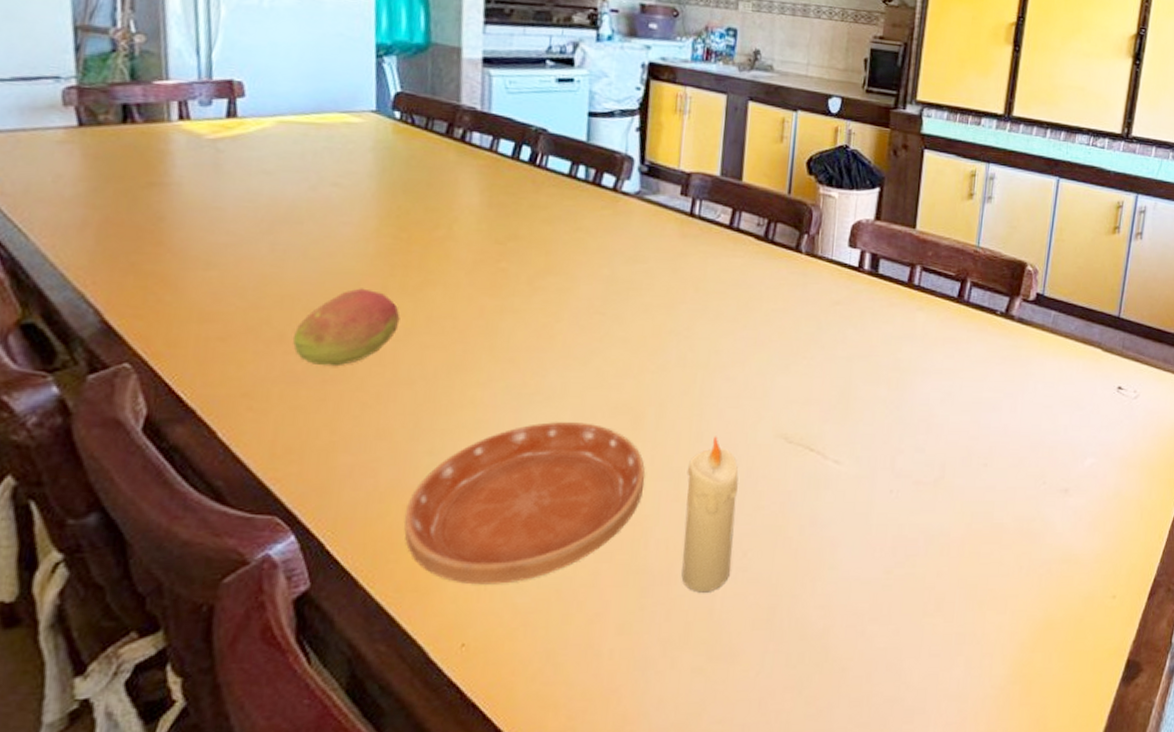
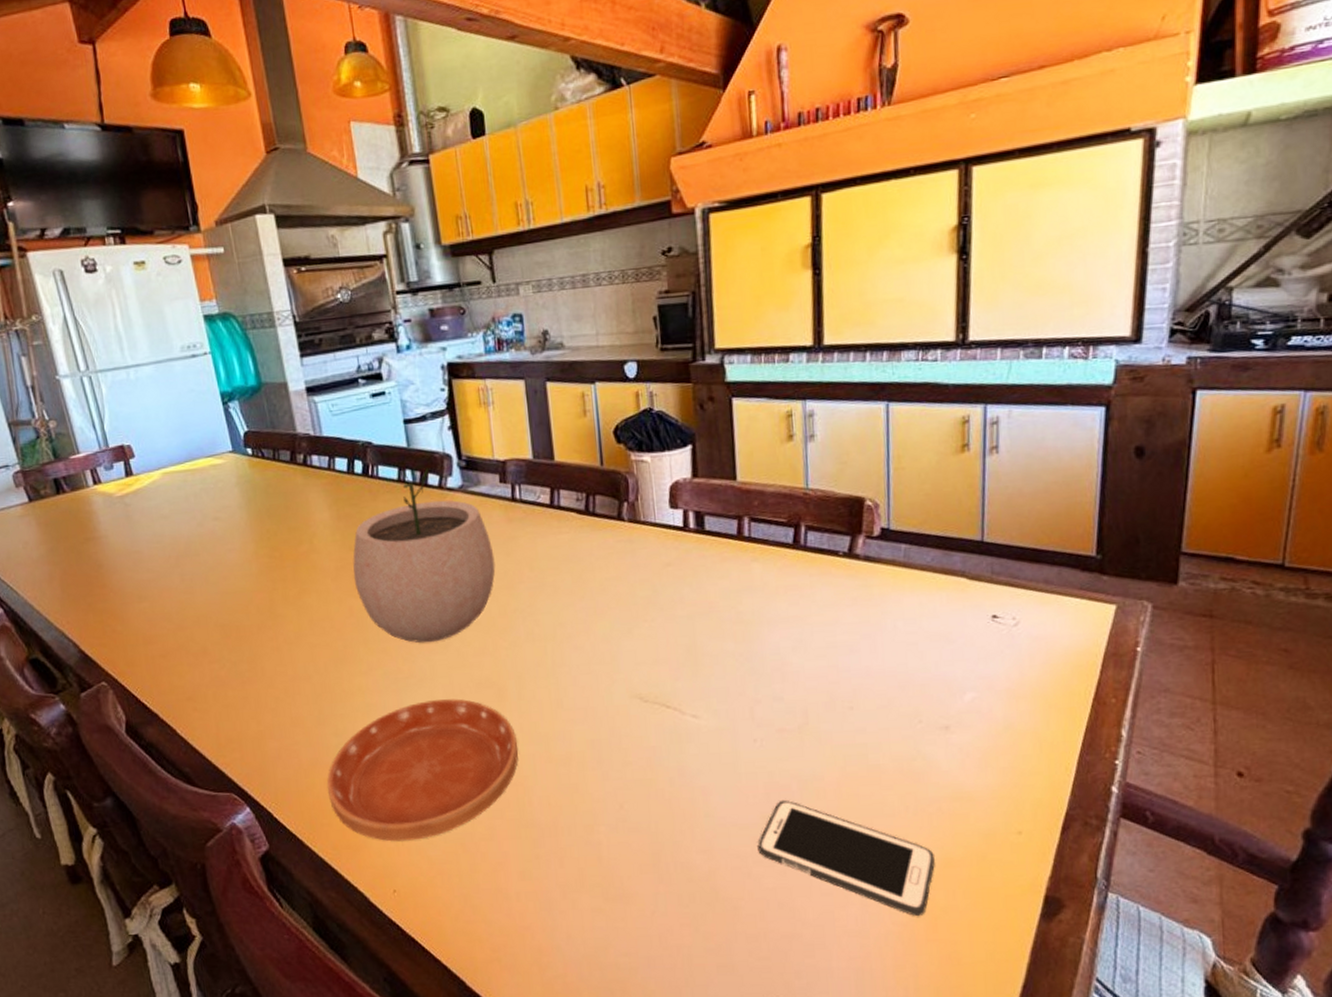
fruit: present [292,288,400,367] -> none [212,602,289,671]
plant pot: none [492,162,660,357] -> present [353,468,496,644]
candle: present [681,436,739,593] -> none [554,701,611,842]
cell phone: none [876,554,1038,680] -> present [757,799,935,917]

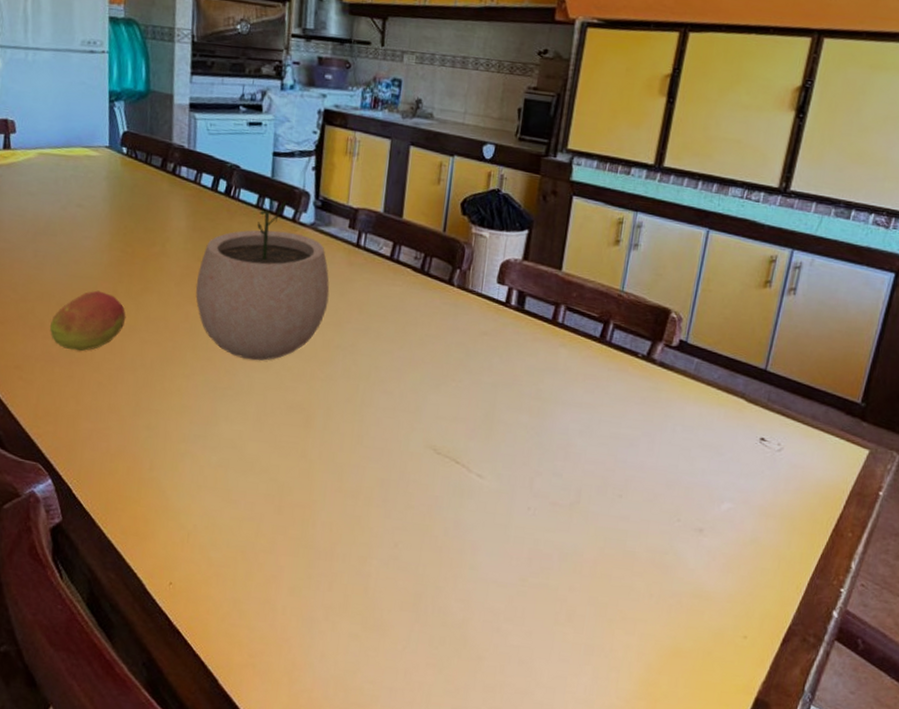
fruit: none [212,602,289,671] -> present [49,290,126,352]
saucer: present [327,699,518,842] -> none [128,413,314,540]
cell phone: present [757,799,935,917] -> none [511,567,667,696]

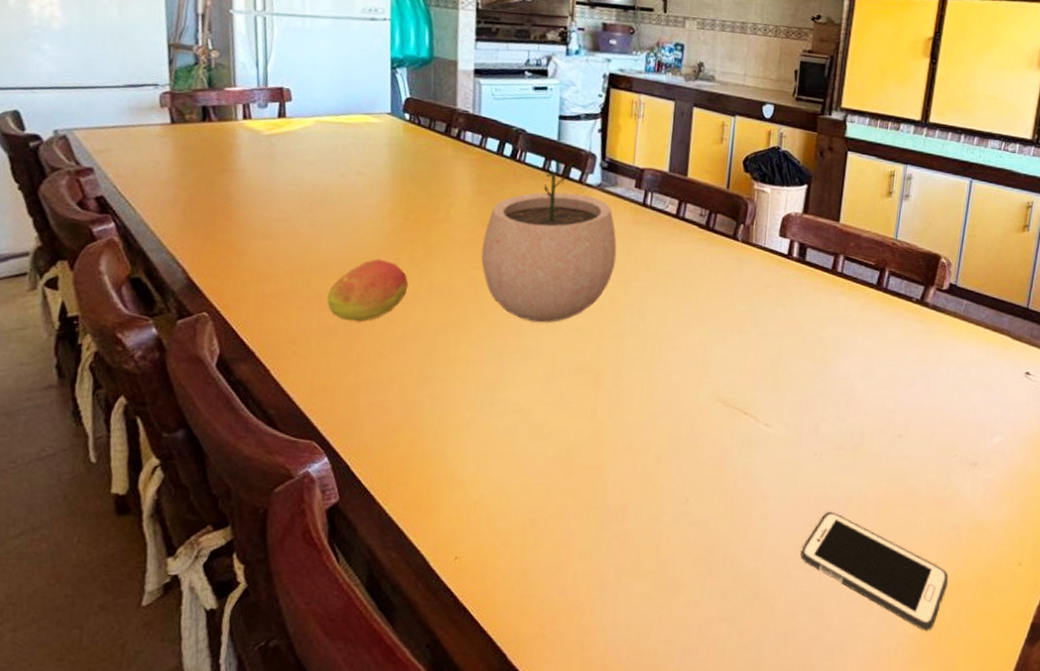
cell phone: none [511,567,667,696] -> present [800,511,948,631]

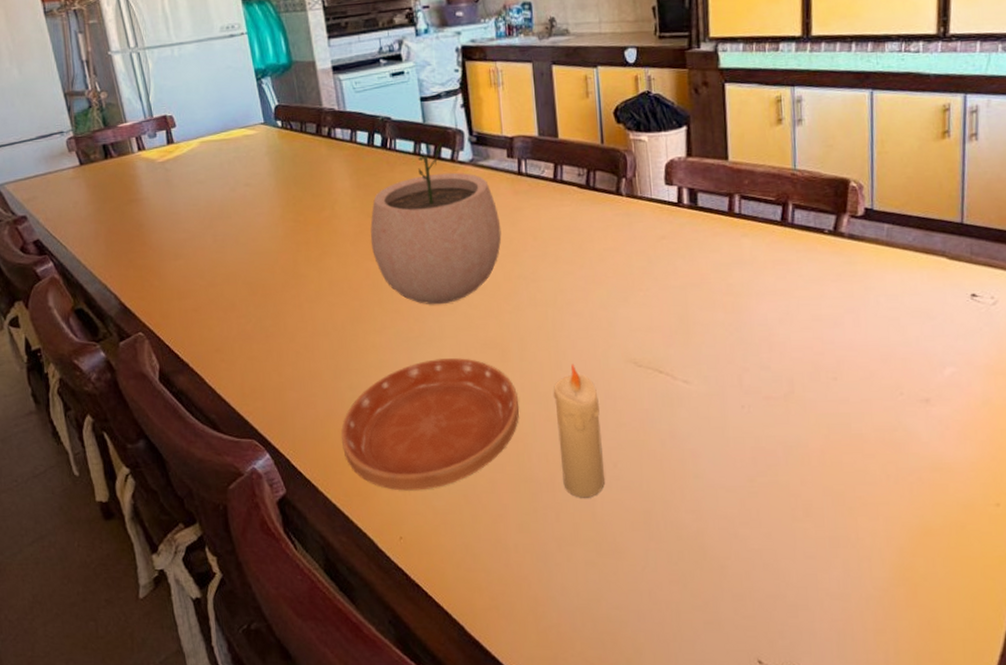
fruit: present [326,258,409,322] -> none [240,263,311,326]
saucer: none [410,377,604,510] -> present [341,358,519,491]
candle: none [633,396,683,530] -> present [553,364,605,498]
cell phone: present [800,511,948,631] -> none [744,464,915,583]

